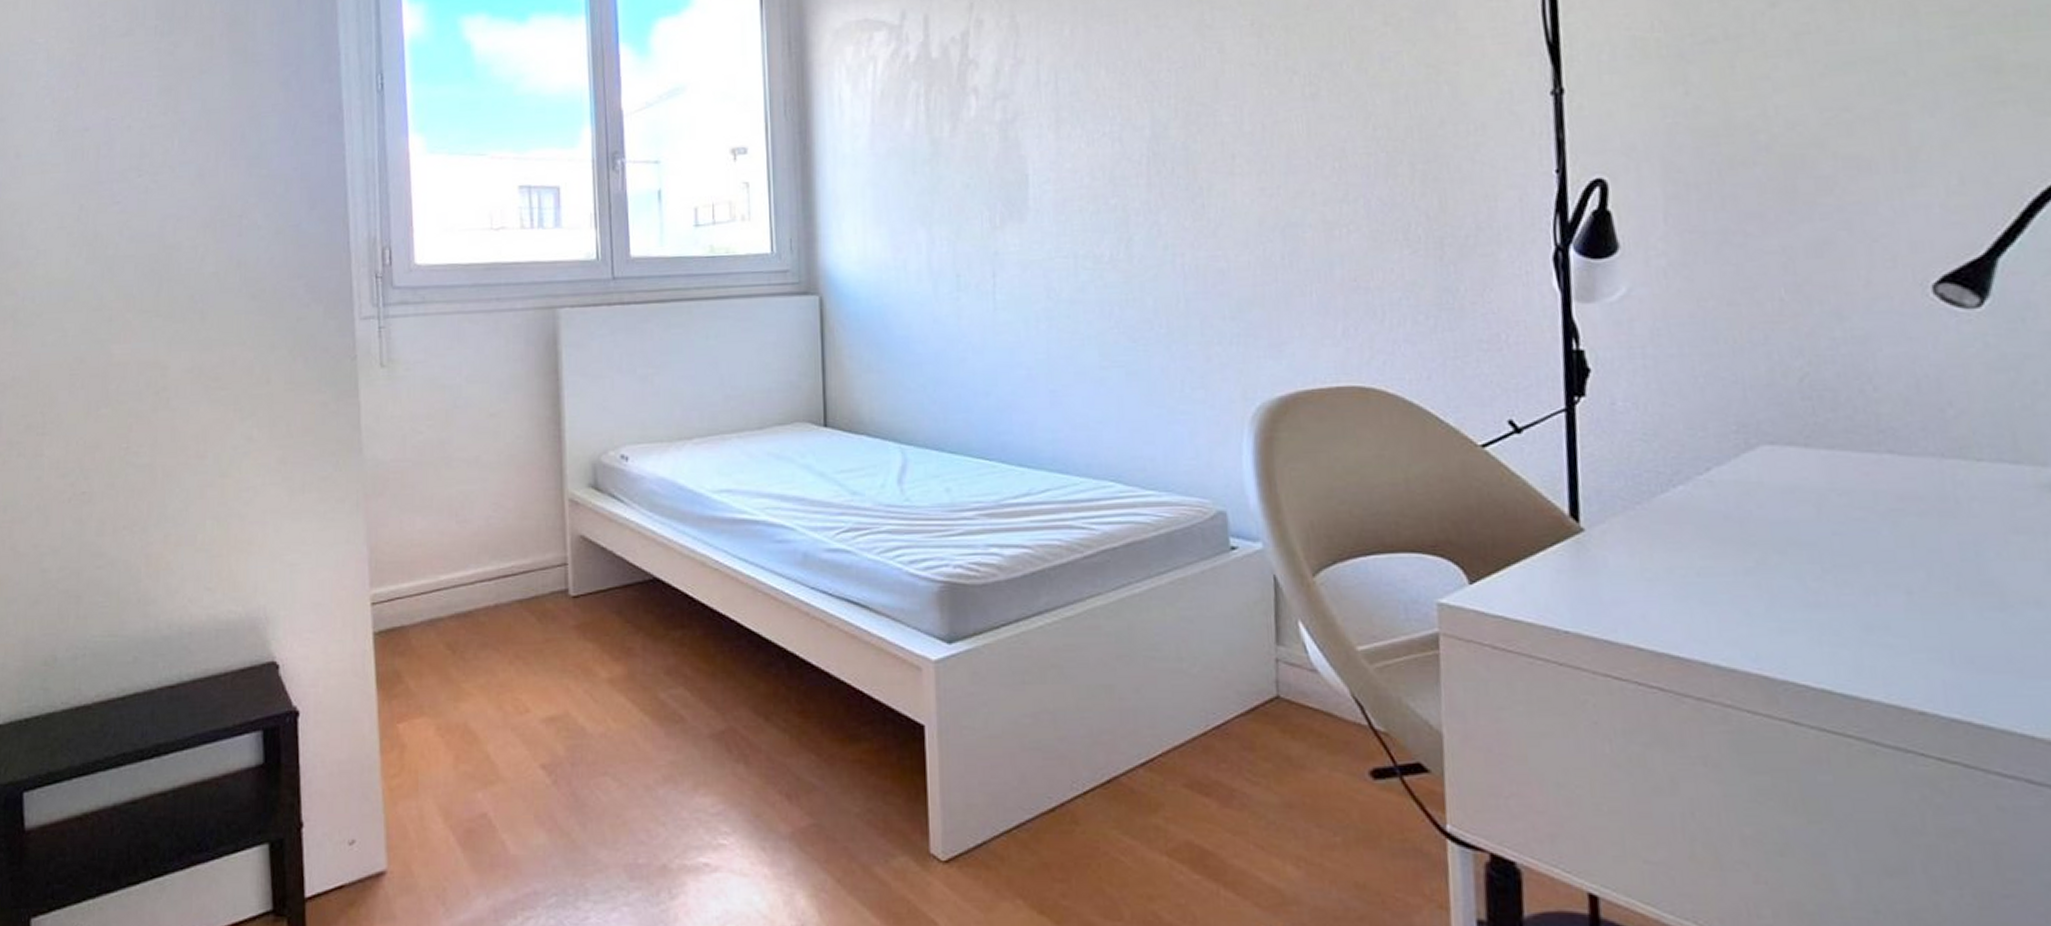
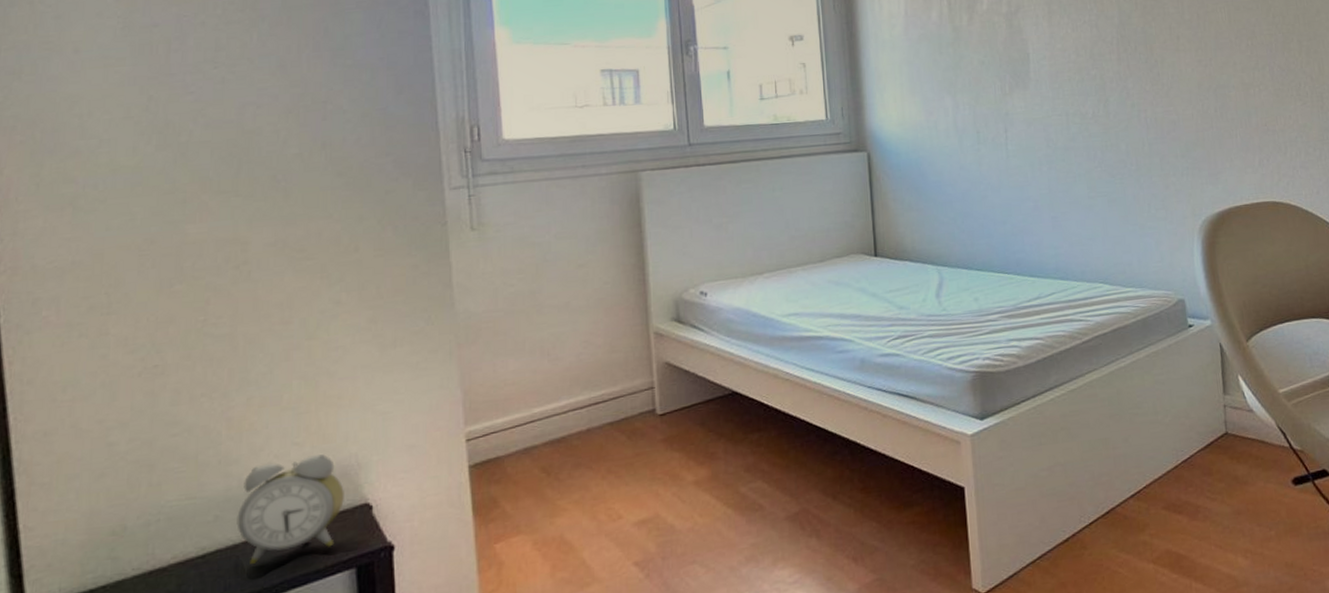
alarm clock: none [153,603,253,714] -> present [236,454,344,565]

